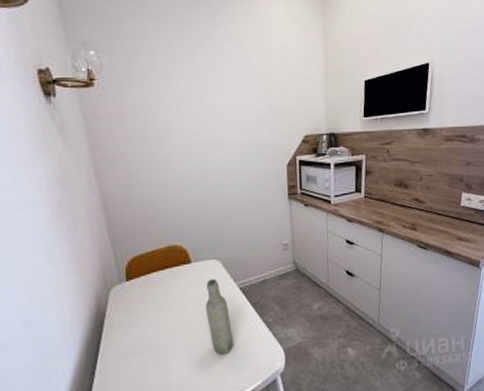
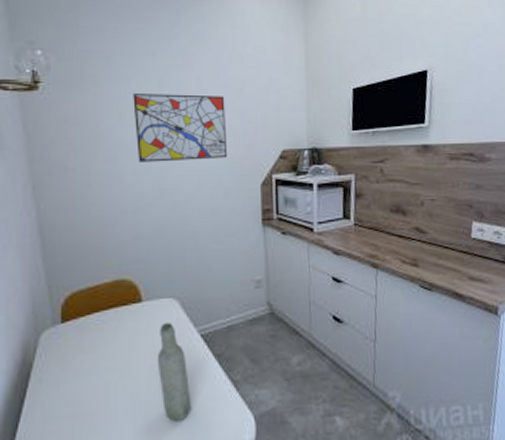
wall art: none [176,88,258,148] -> present [133,93,227,162]

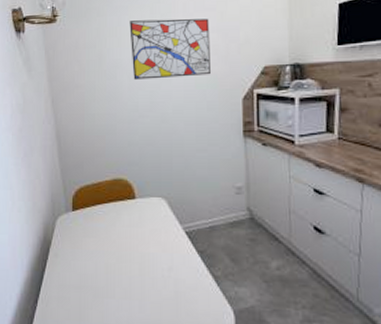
bottle: present [156,322,192,421] -> none [147,218,177,304]

